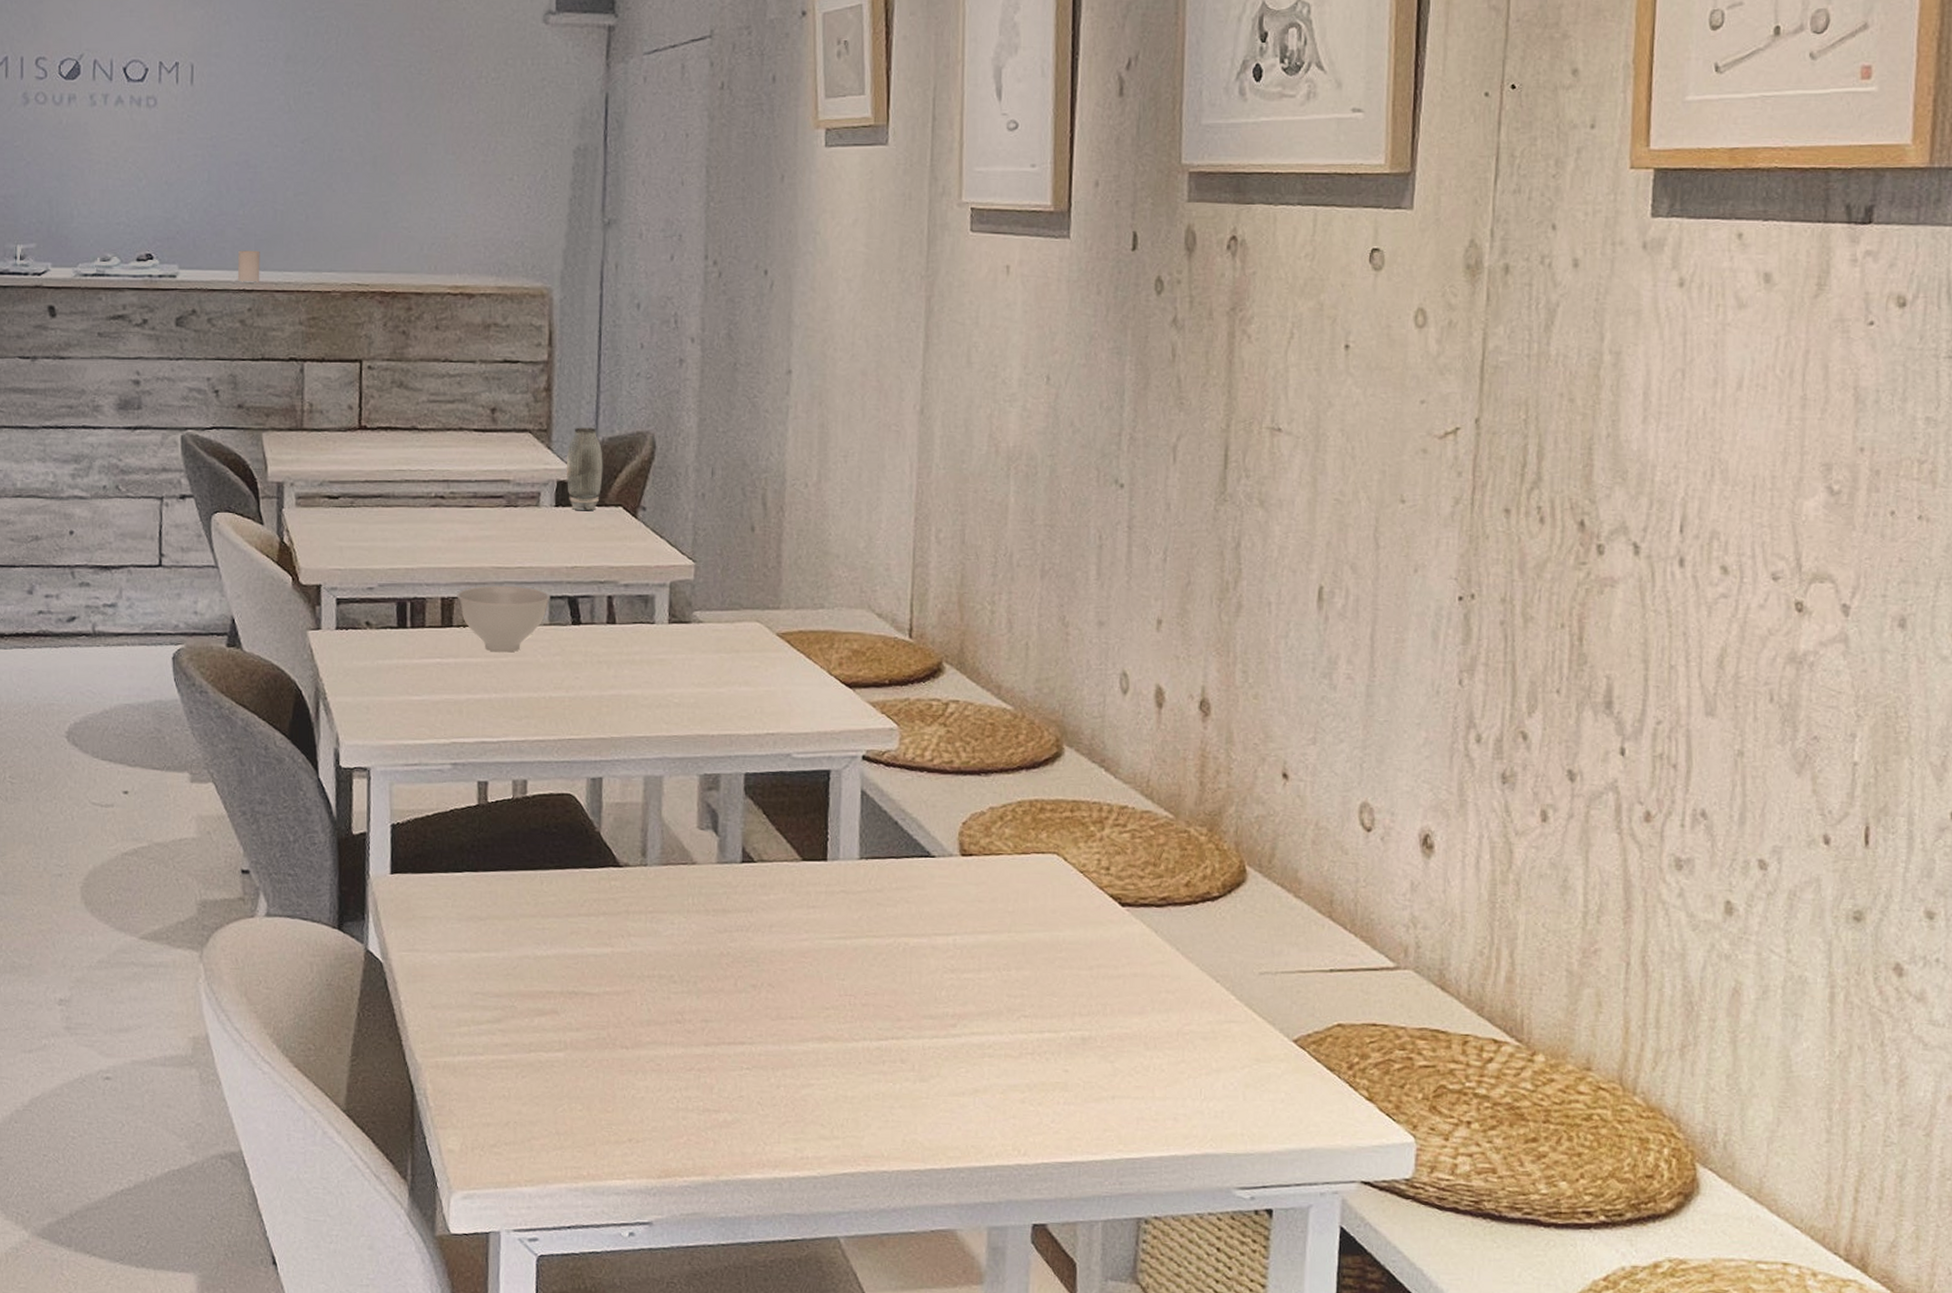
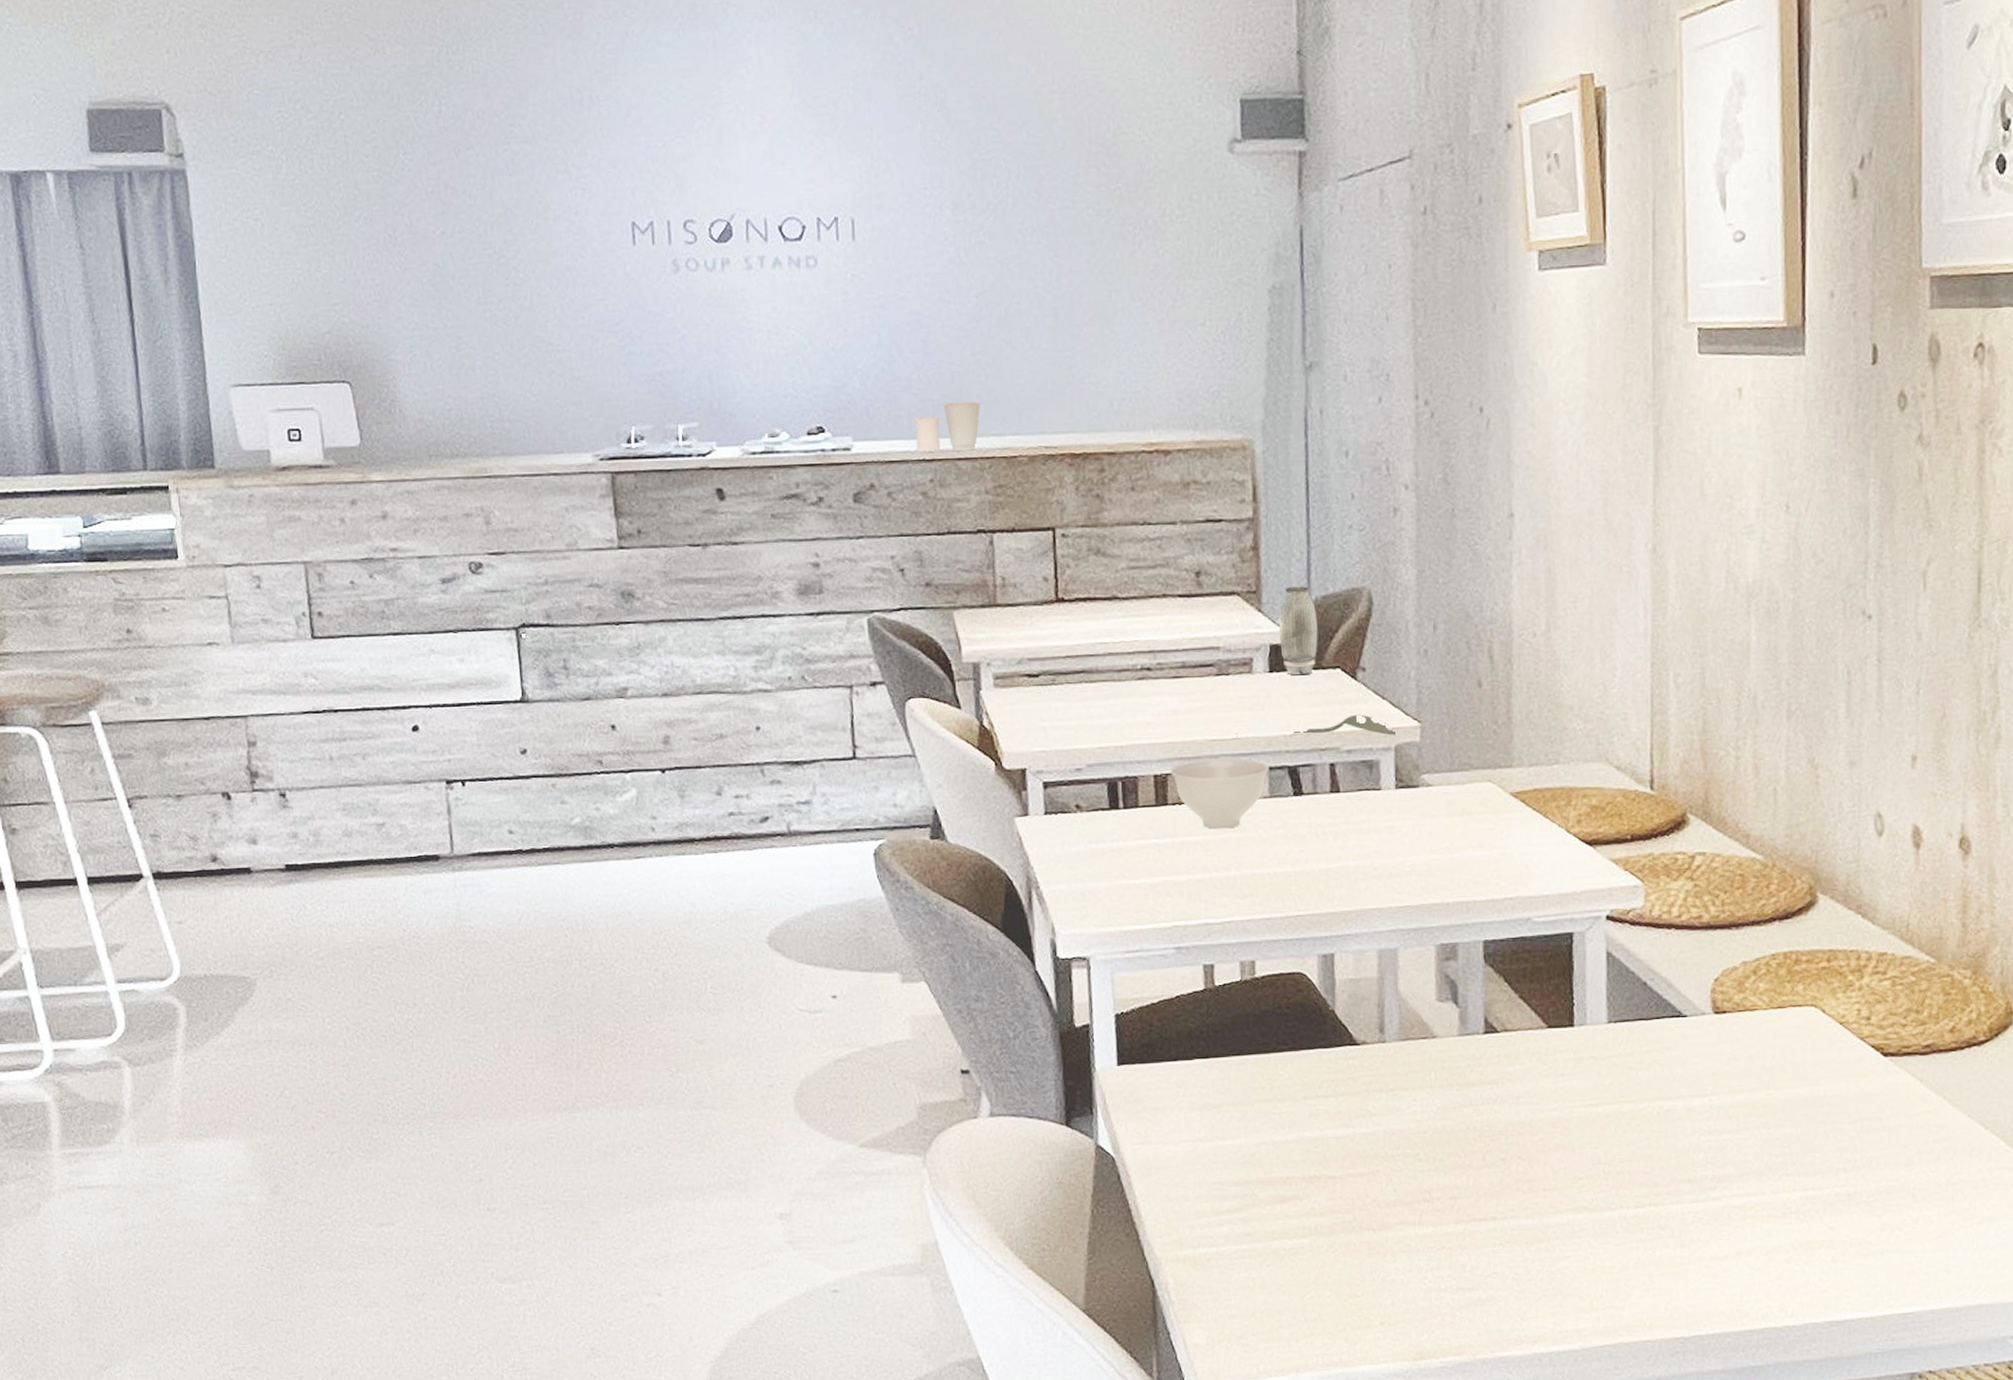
cup: none [265,238,299,284] -> present [943,401,980,452]
spoon: none [521,551,673,573] -> present [1236,714,1398,737]

